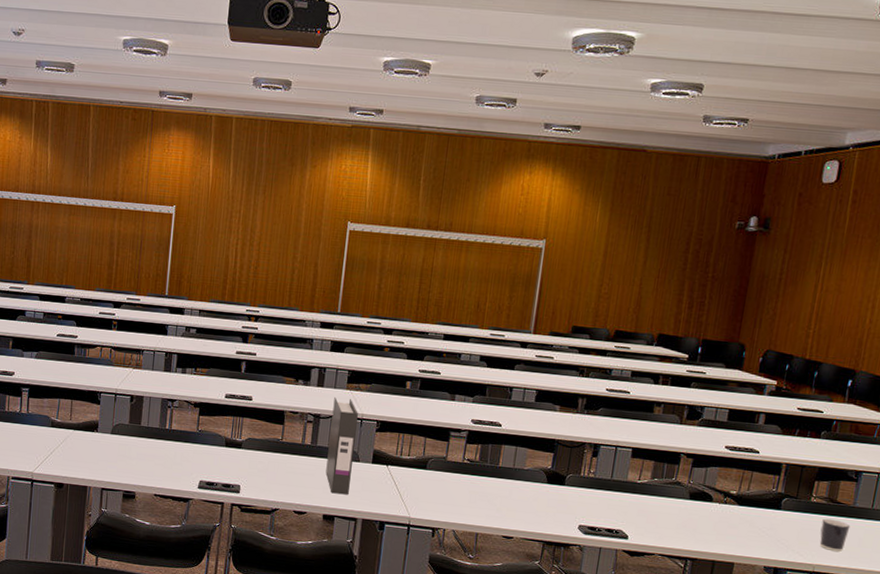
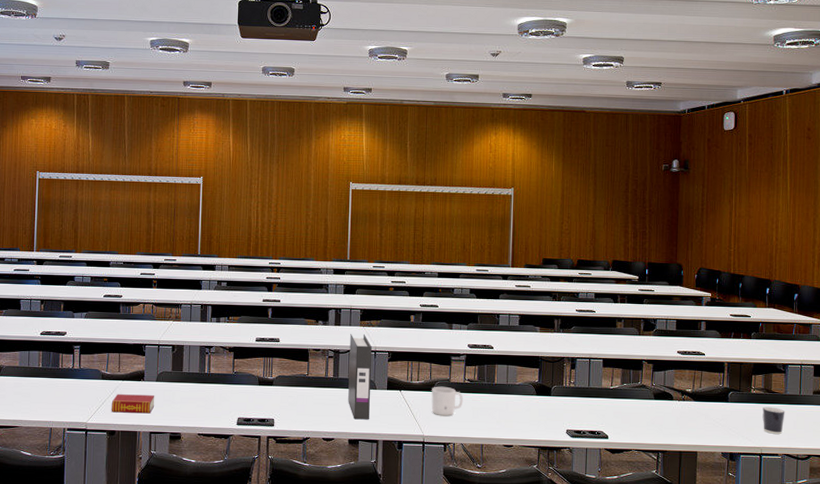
book: none [60,444,109,468] -> present [111,394,155,414]
mug: none [421,464,461,499] -> present [431,386,464,416]

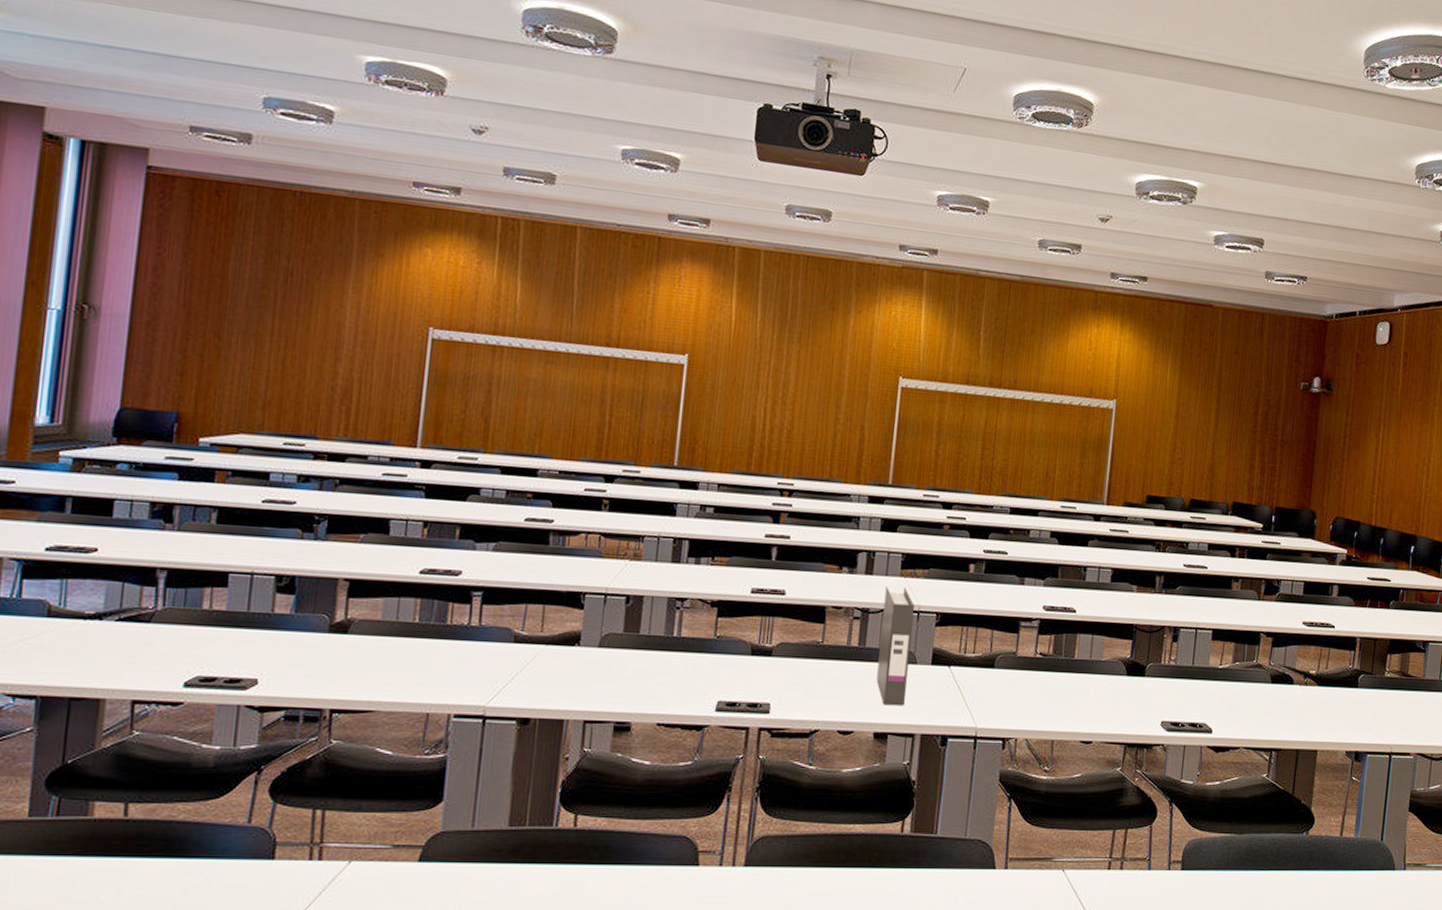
book: present [111,394,155,414] -> none [525,664,595,694]
mug: present [431,386,464,416] -> none [989,661,1033,702]
mug: present [762,406,785,434] -> none [1395,694,1422,728]

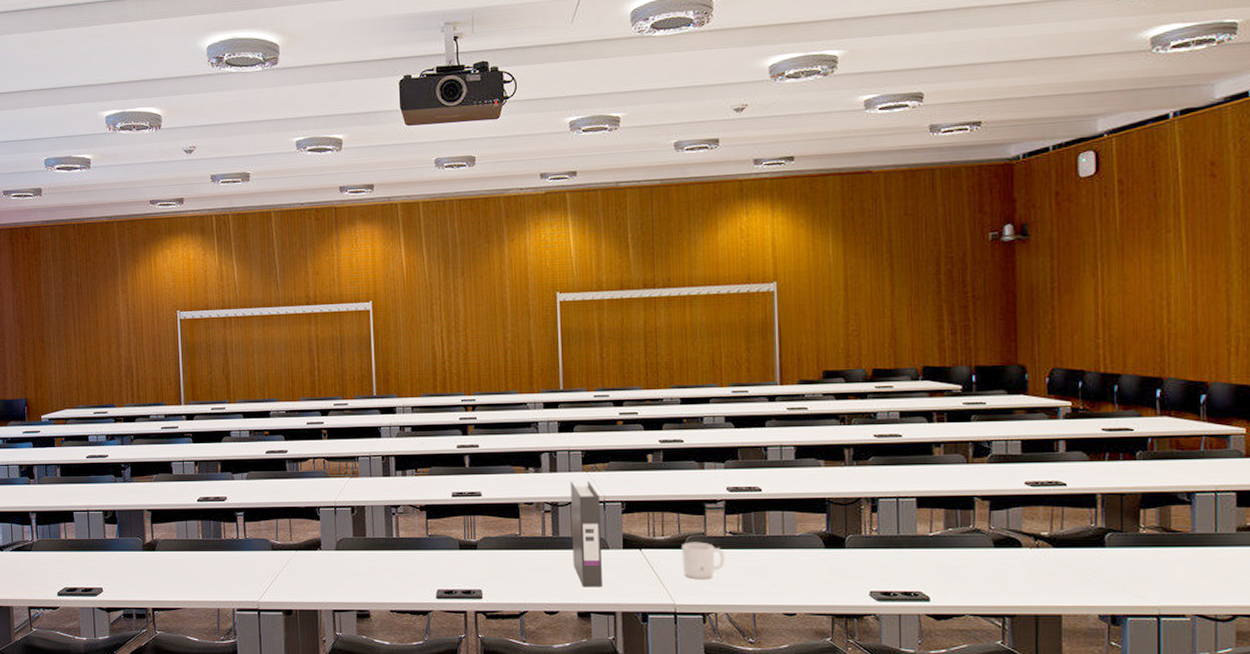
mug: none [989,661,1033,702] -> present [680,542,726,580]

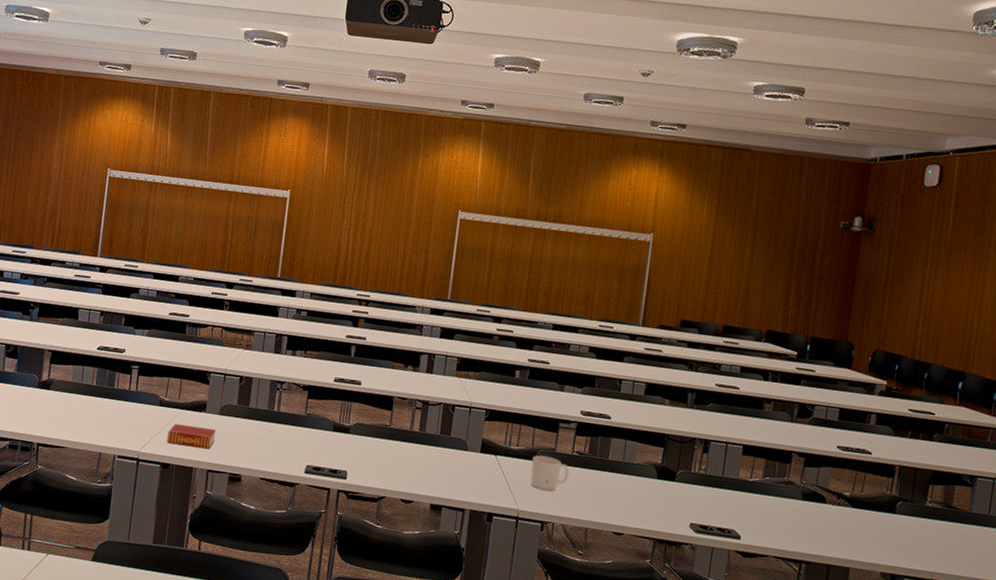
book: none [285,566,336,589] -> present [166,424,216,450]
binder: present [570,480,602,587] -> none [433,384,467,485]

